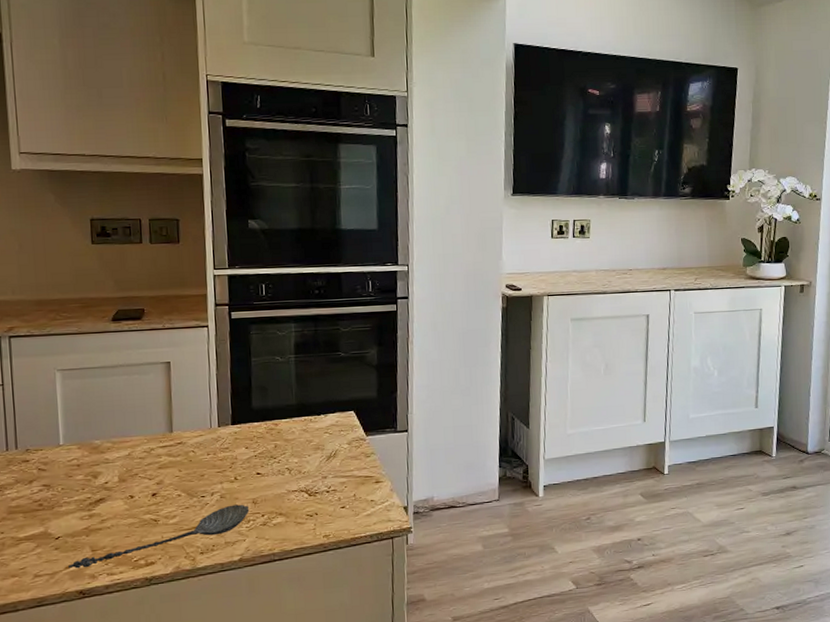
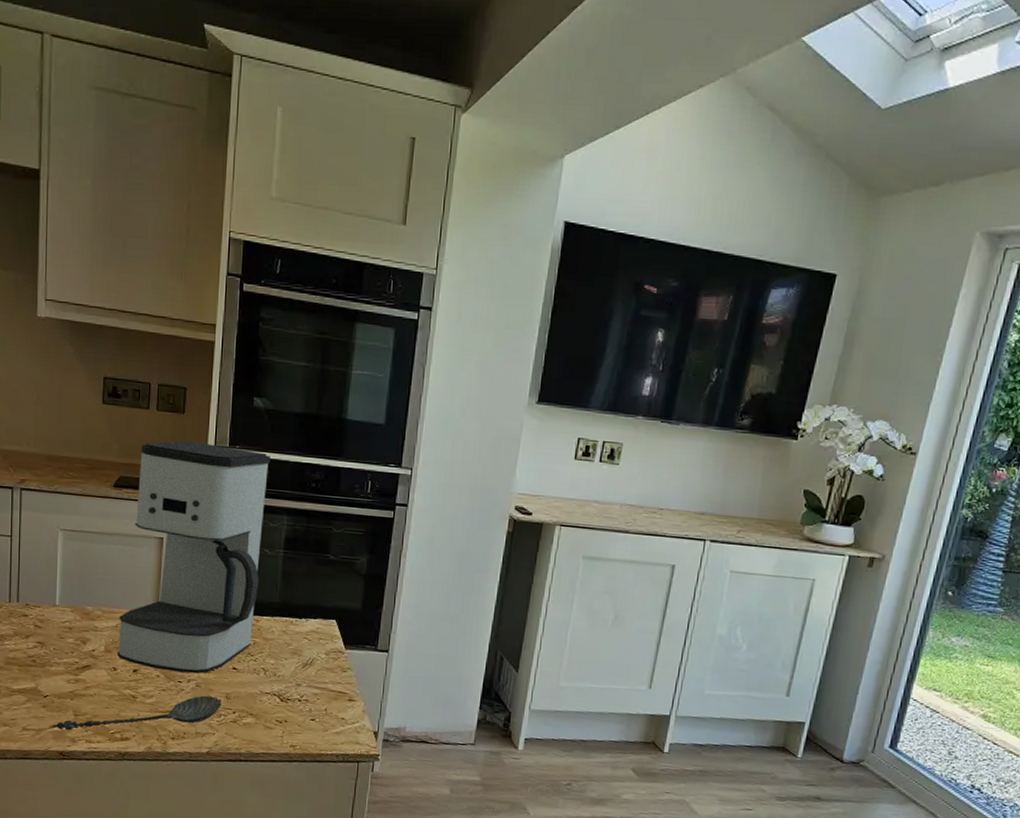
coffee maker: none [131,267,274,489] -> present [117,440,270,674]

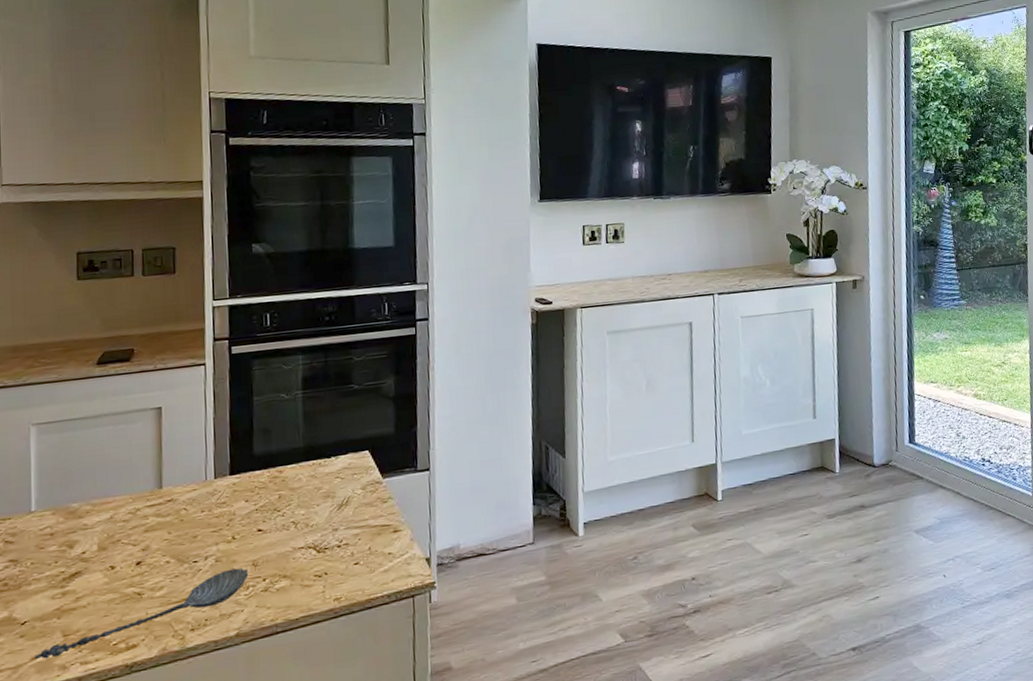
coffee maker: present [117,440,270,674] -> none [114,296,278,556]

